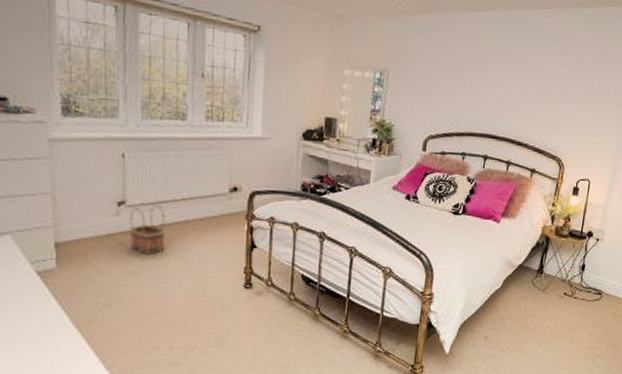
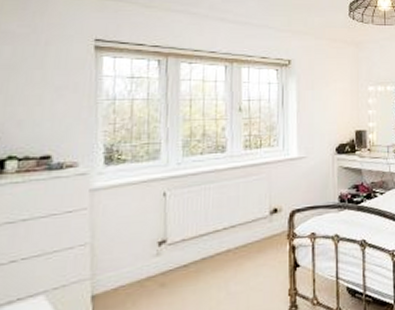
basket: present [129,204,166,254] -> none [169,238,208,292]

